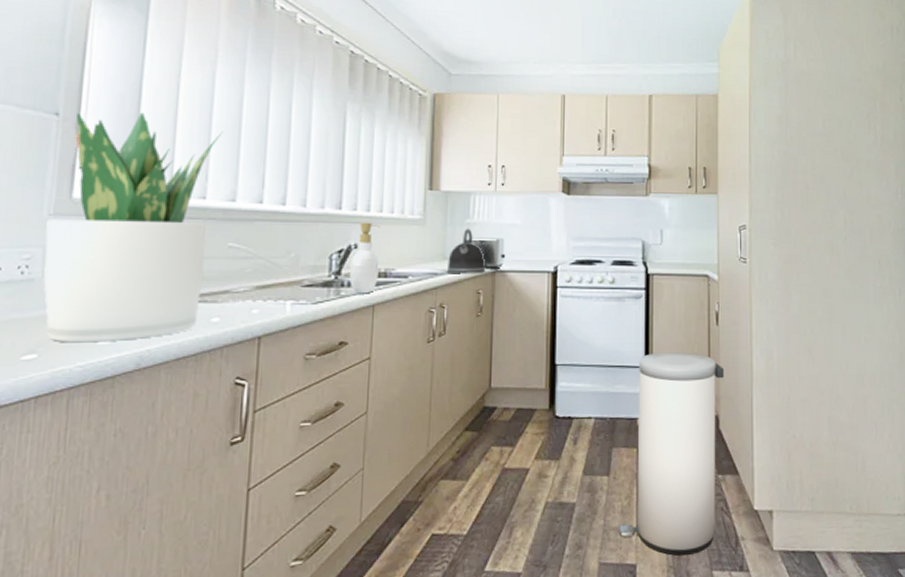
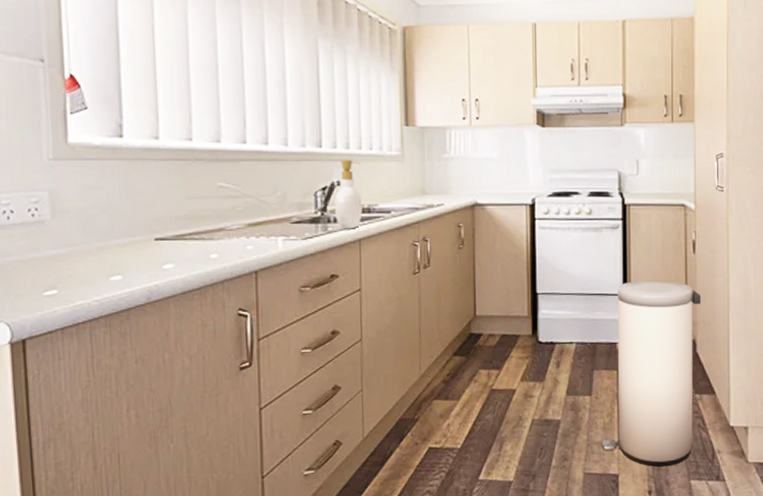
planter: present [43,112,223,343] -> none [48,56,201,279]
kettle: present [446,228,486,274] -> none [427,163,465,209]
toaster: present [469,237,506,269] -> none [447,172,484,203]

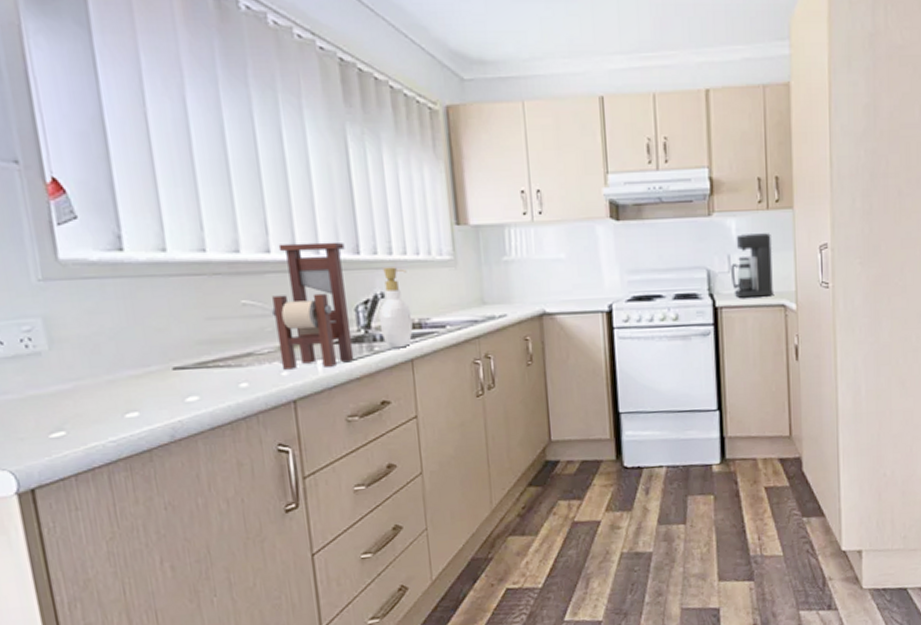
paper towel holder: none [242,136,310,244] -> present [271,242,354,370]
pedal bin: present [600,280,702,467] -> none [698,392,807,598]
coffee maker: none [639,142,675,198] -> present [731,233,773,299]

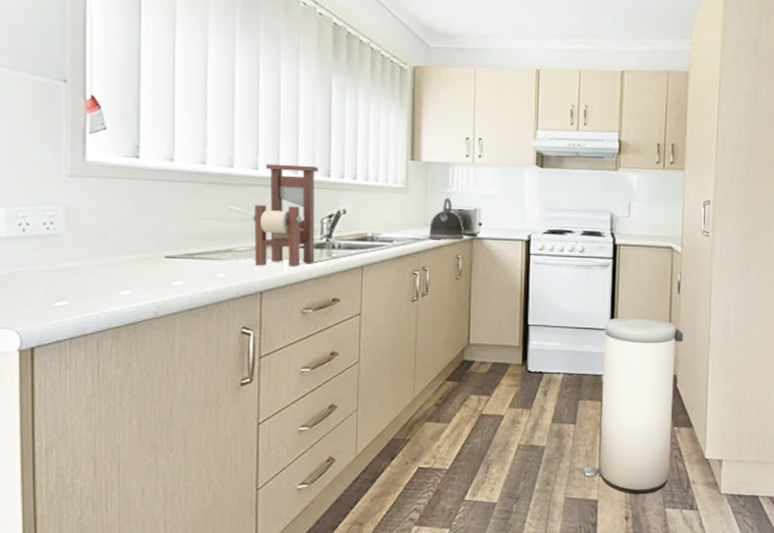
soap bottle: present [378,267,413,349] -> none [339,189,367,256]
kettle: none [487,266,532,321] -> present [428,197,465,241]
toaster: none [508,276,553,312] -> present [448,206,483,236]
pedal bin: none [698,392,807,598] -> present [582,317,684,494]
coffee maker: present [731,233,773,299] -> none [630,187,665,240]

